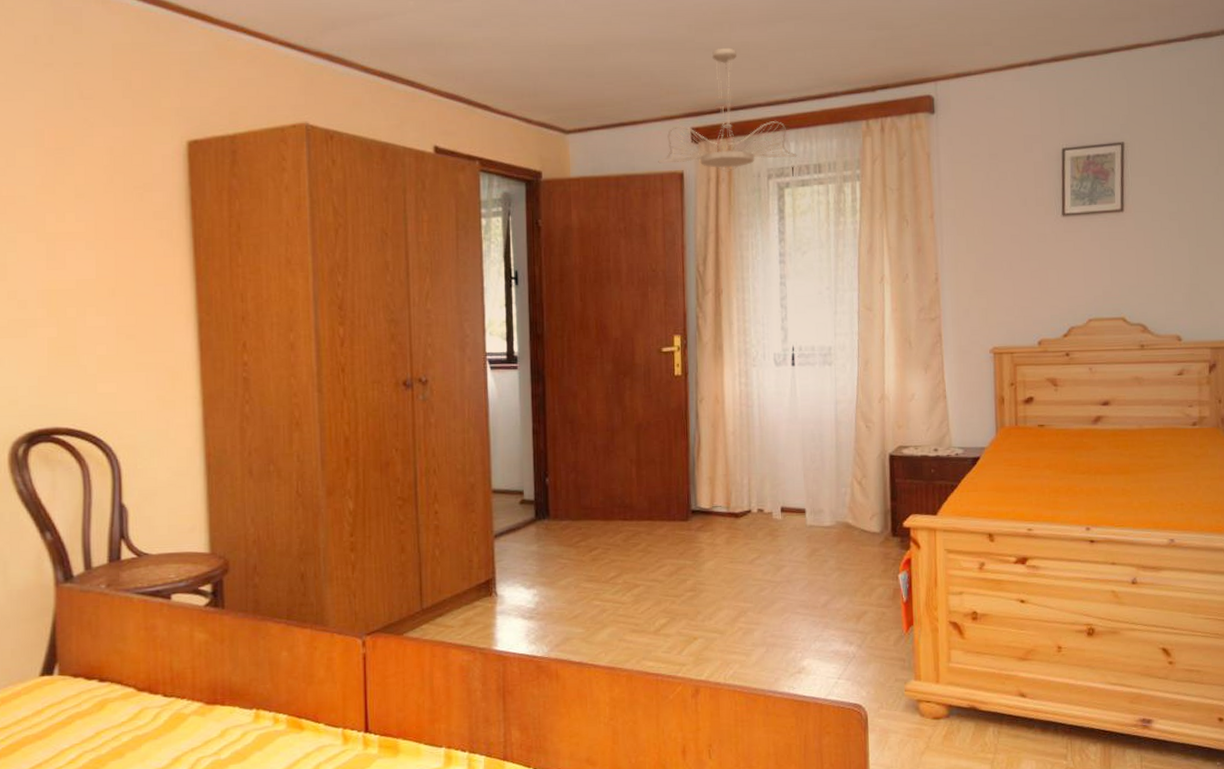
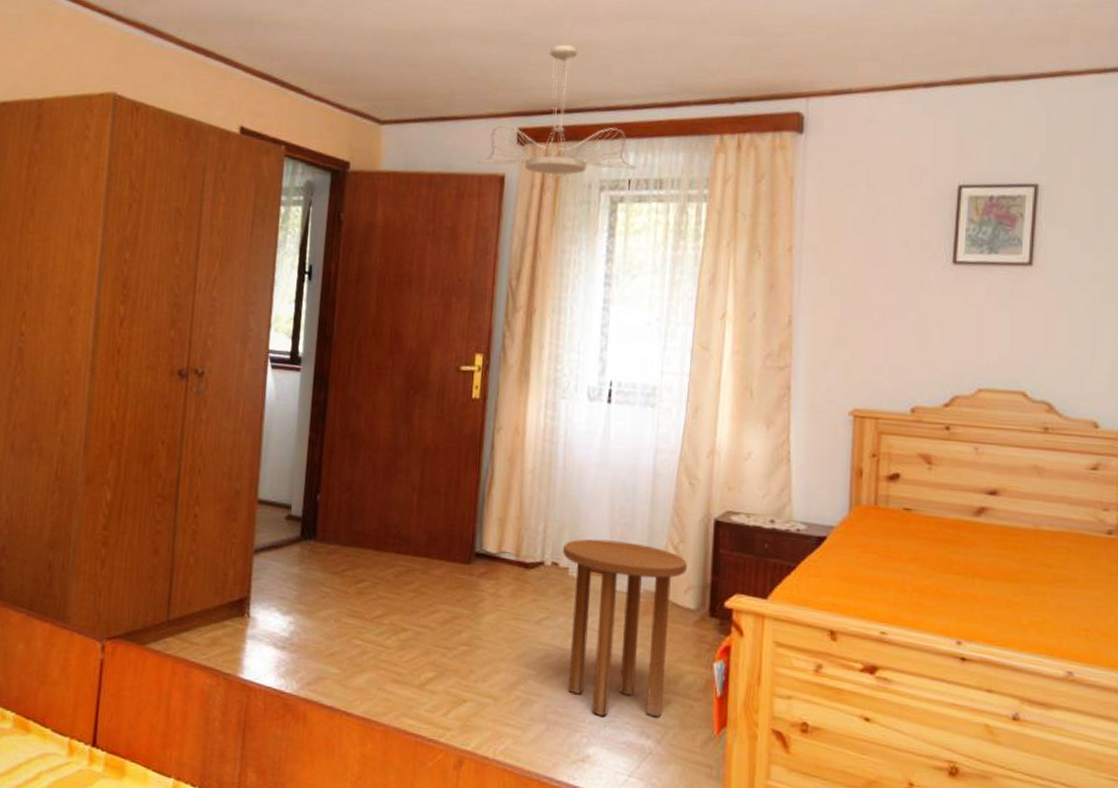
side table: none [766,483,870,633] -> present [563,539,687,718]

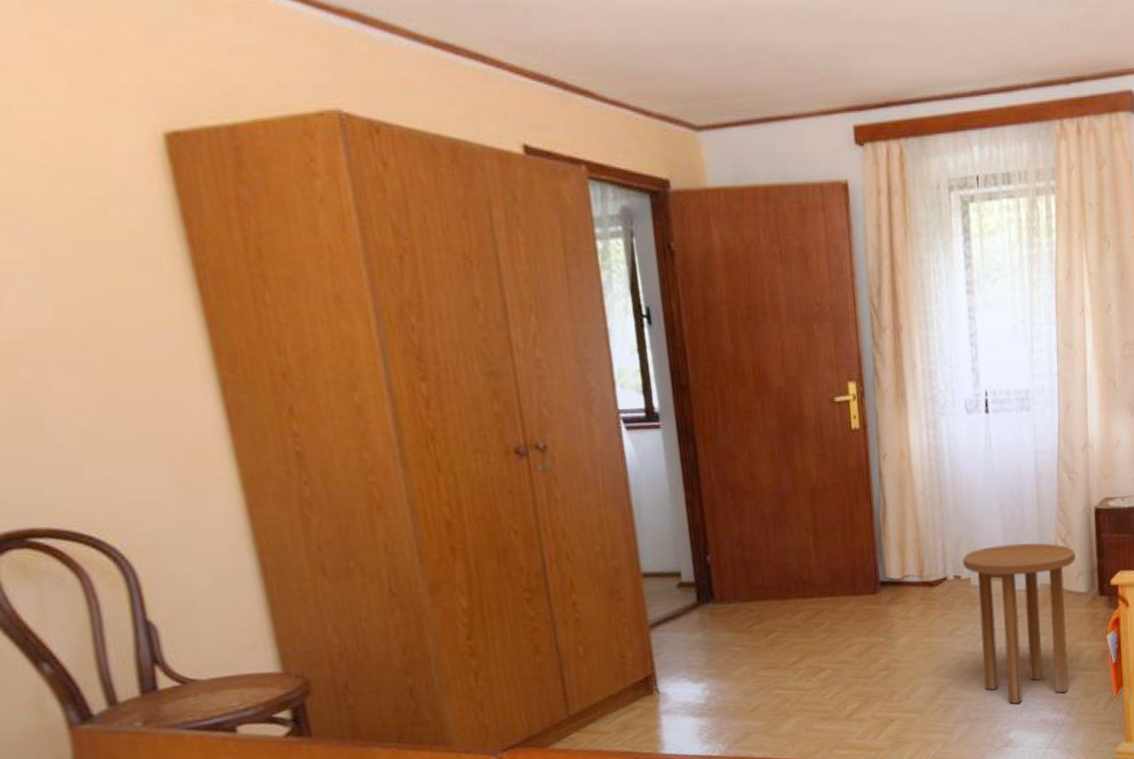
ceiling light fixture: present [477,44,636,180] -> none [815,22,982,183]

